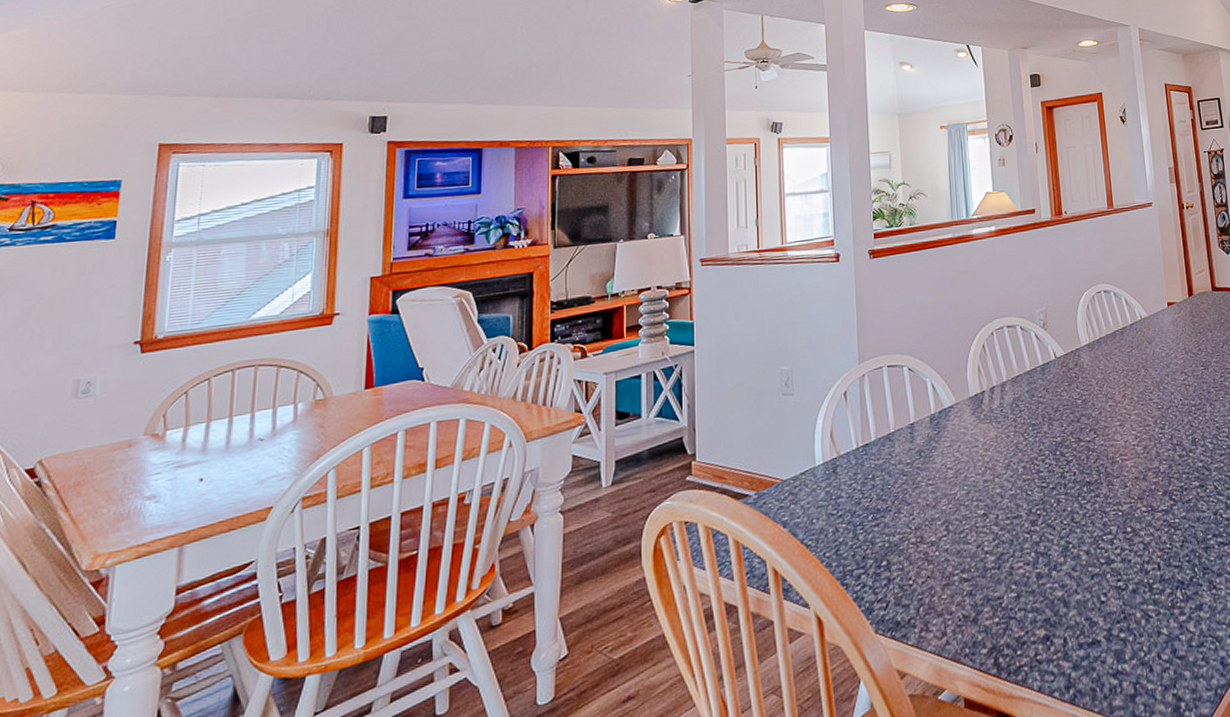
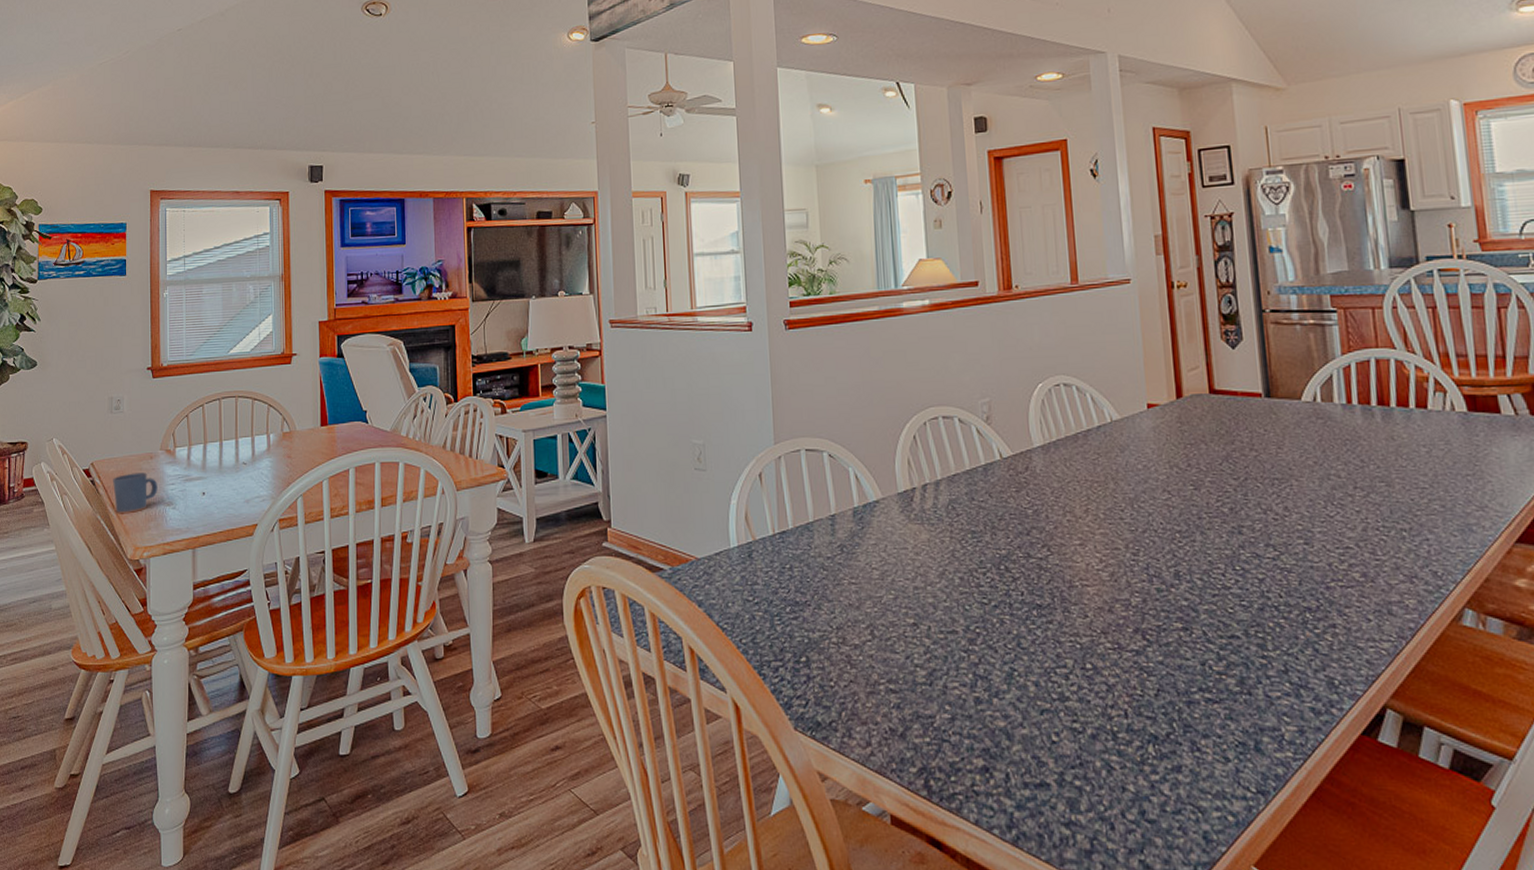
mug: none [69,464,136,518] -> present [113,472,158,514]

